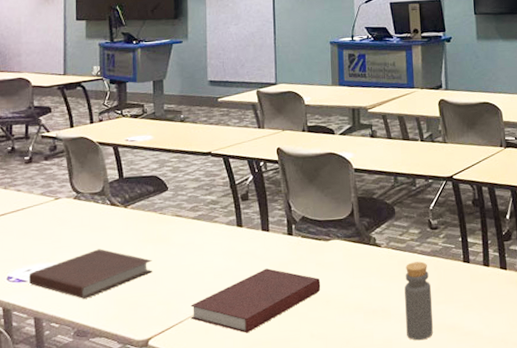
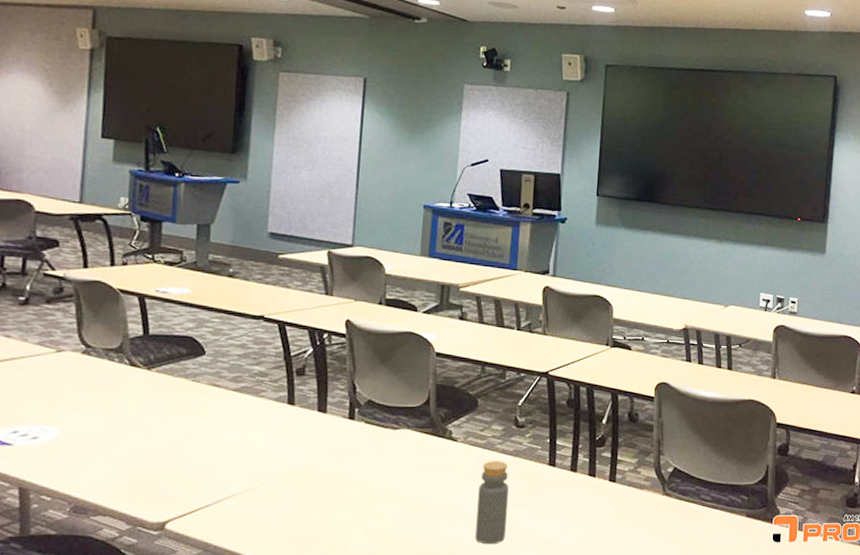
notebook: present [28,249,152,299] -> none [14,415,178,471]
notebook: present [190,268,321,333] -> none [220,454,382,524]

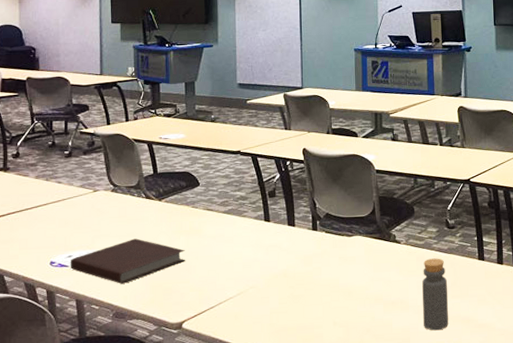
notebook: none [14,415,178,471] -> present [70,238,185,284]

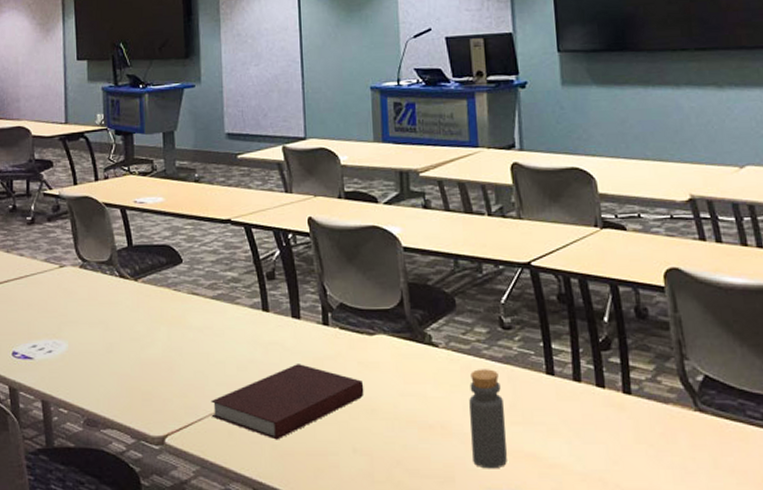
notebook: present [70,238,185,284] -> none [34,327,167,383]
notebook: none [221,260,343,320] -> present [211,364,364,440]

